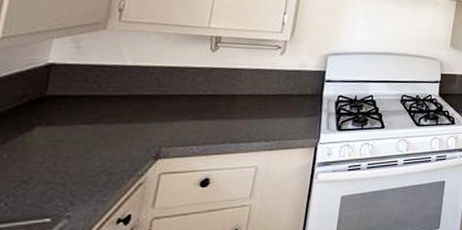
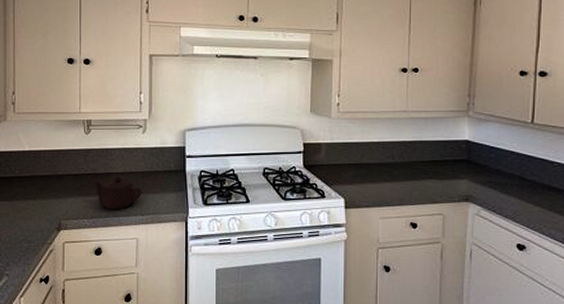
teapot: none [210,99,270,135] -> present [92,176,141,210]

